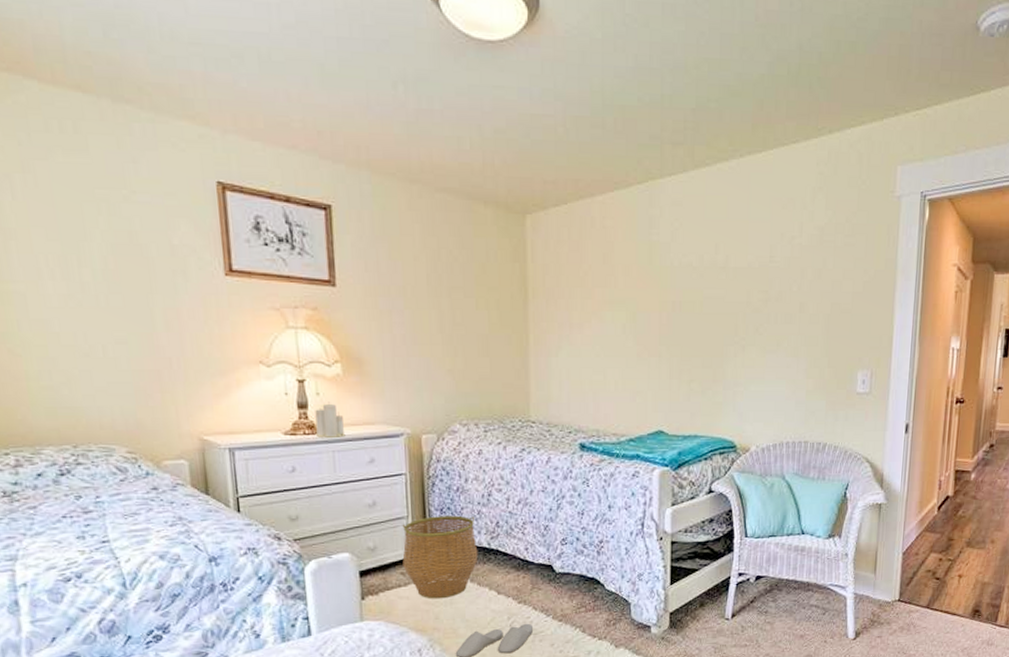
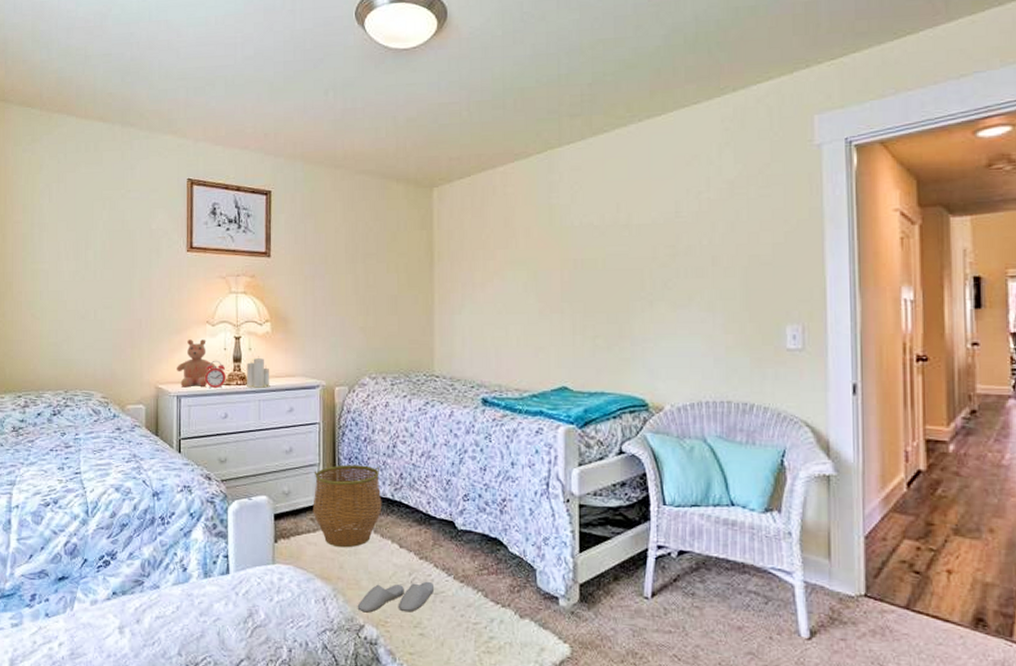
stuffed animal: none [225,383,277,439] -> present [177,339,216,388]
alarm clock: none [263,406,291,440] -> present [205,360,226,389]

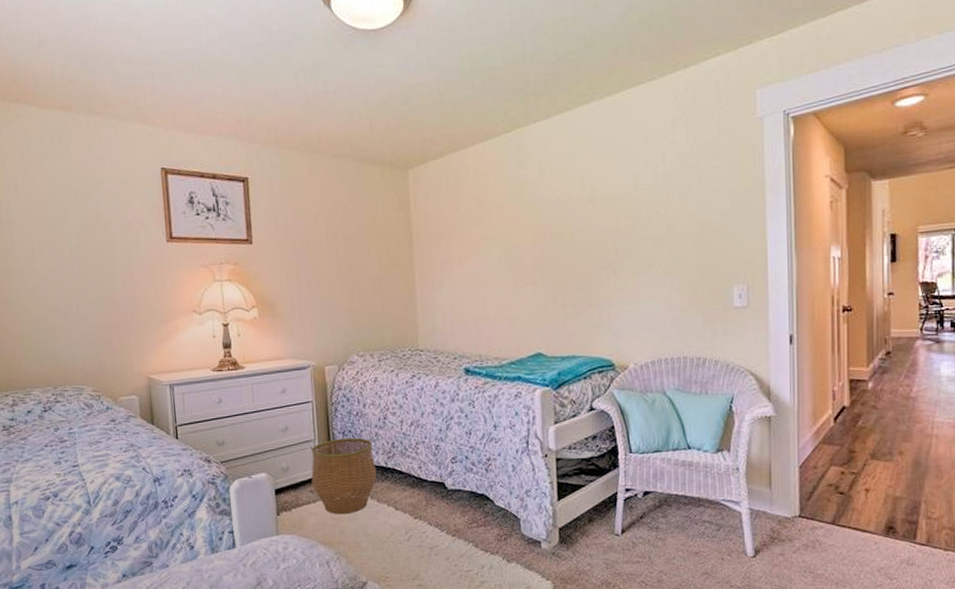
stuffed animal: present [177,339,216,388] -> none [167,328,207,376]
alarm clock: present [205,360,226,389] -> none [196,347,218,376]
candle: present [247,356,270,389] -> none [237,341,262,373]
slippers: present [357,581,435,613] -> none [359,537,430,571]

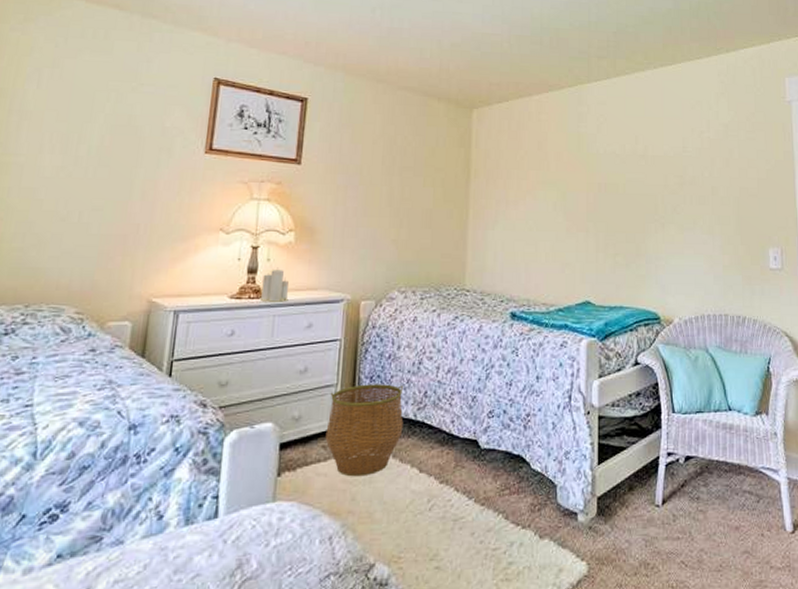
candle: none [237,341,262,373] -> present [261,267,289,303]

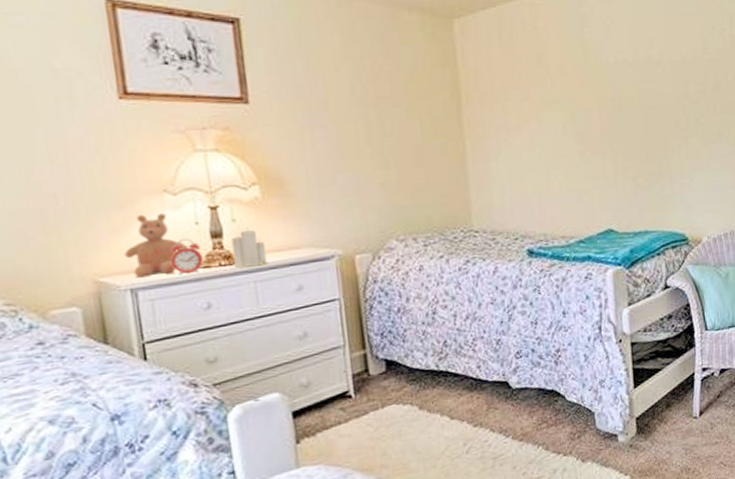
stuffed animal: none [177,248,227,302] -> present [125,213,187,278]
alarm clock: none [211,271,238,303] -> present [171,238,204,275]
basket: present [325,384,404,477] -> none [338,338,427,434]

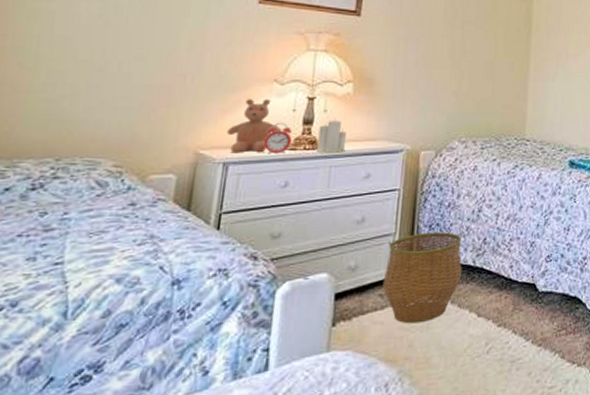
basket: none [338,338,427,434] -> present [382,232,463,324]

